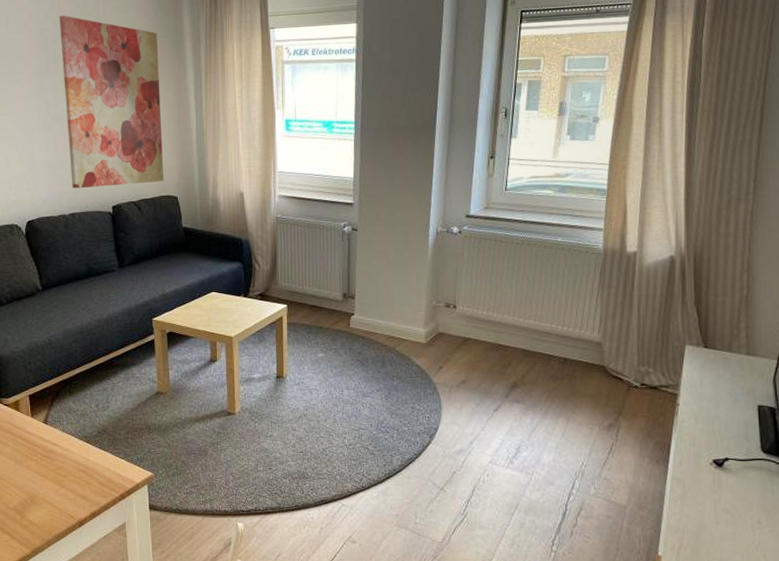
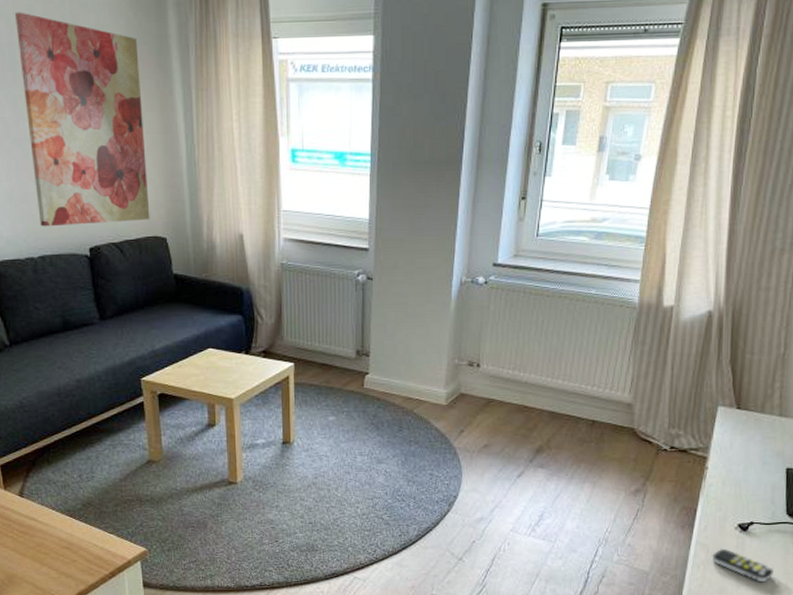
remote control: none [688,483,752,518] -> present [711,548,773,582]

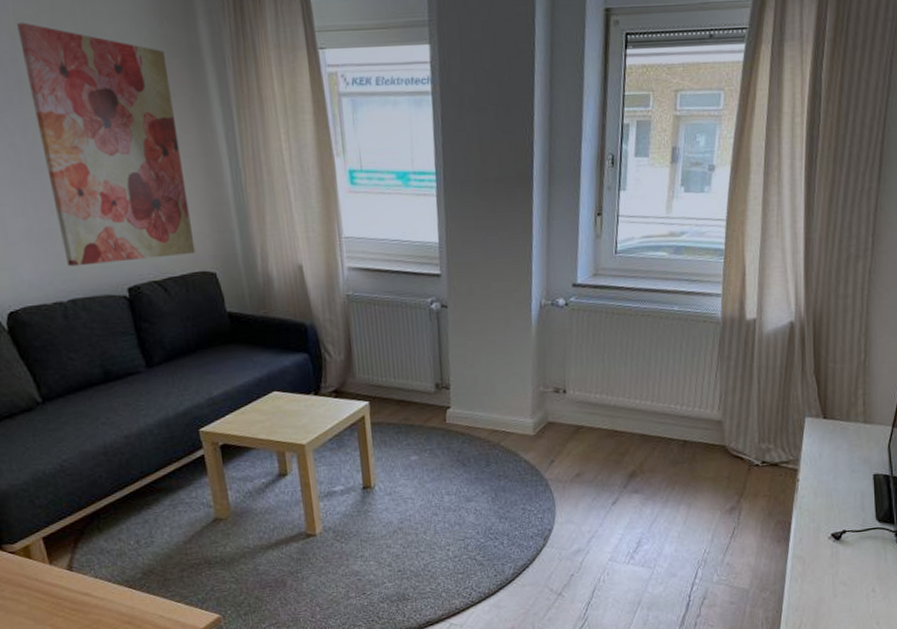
remote control: present [711,548,773,582] -> none [807,559,867,589]

